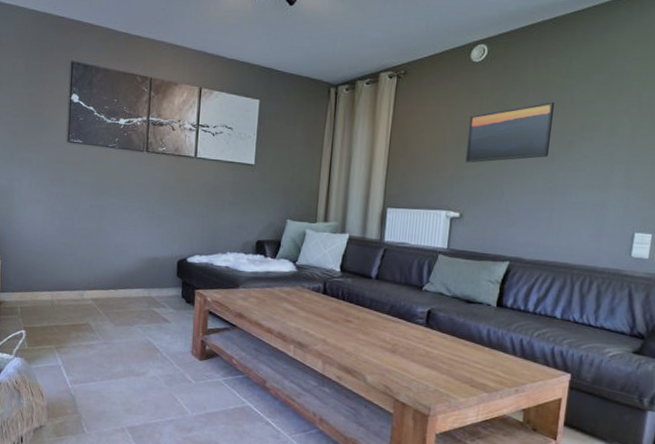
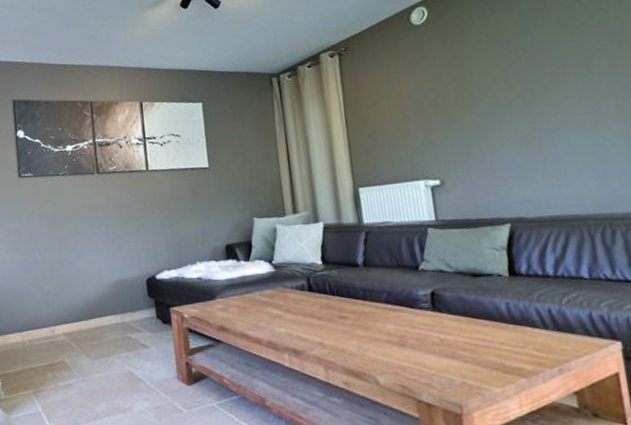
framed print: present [465,101,554,163] -> none [425,48,524,127]

